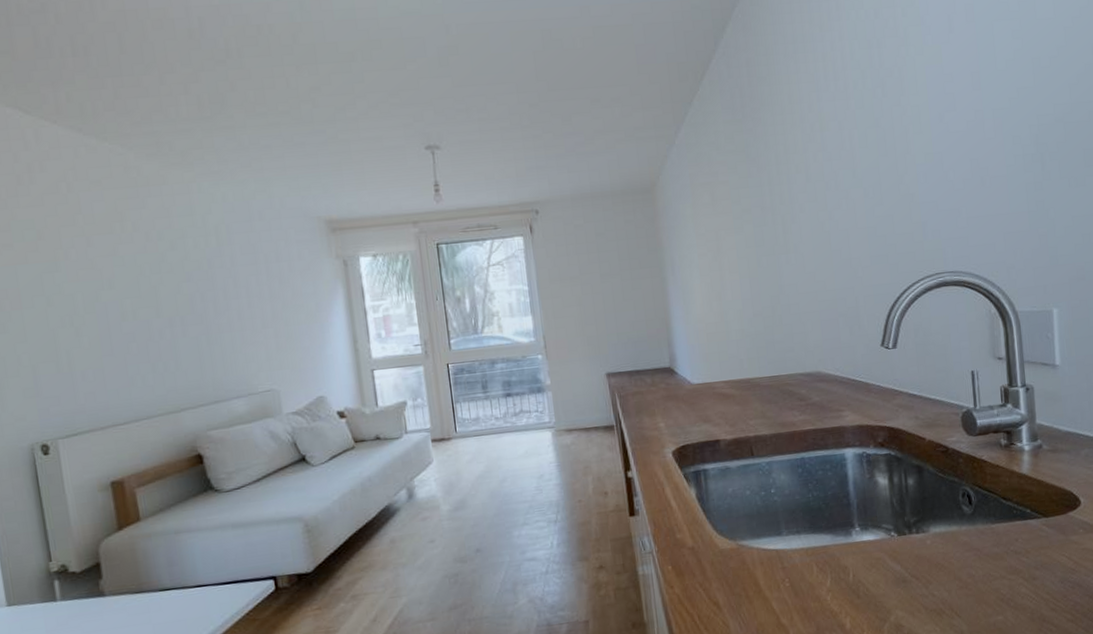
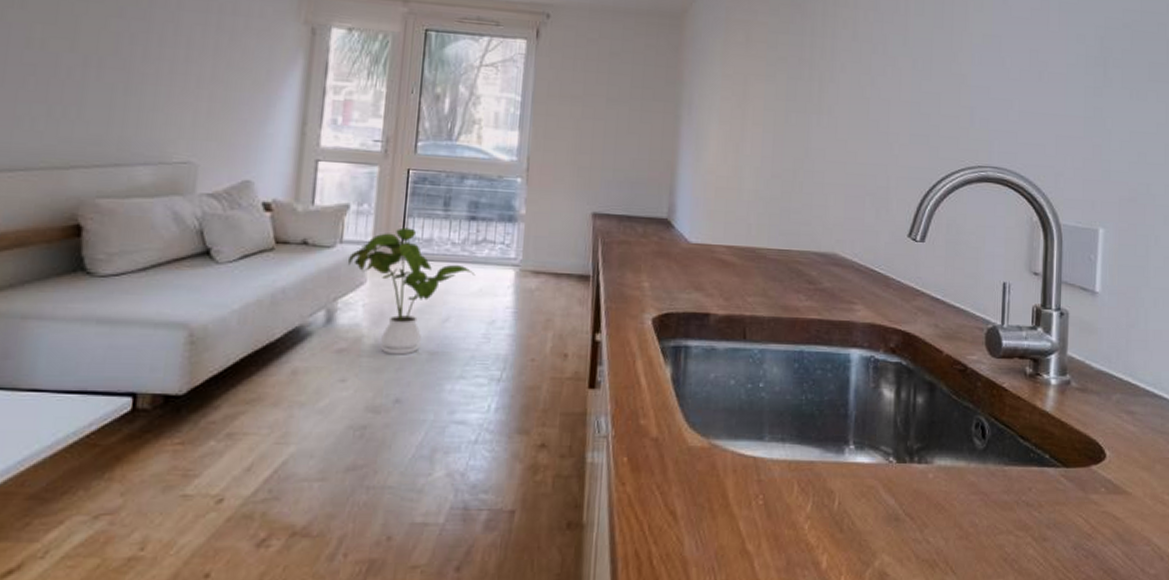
house plant: none [415,411,520,516] -> present [348,227,476,355]

